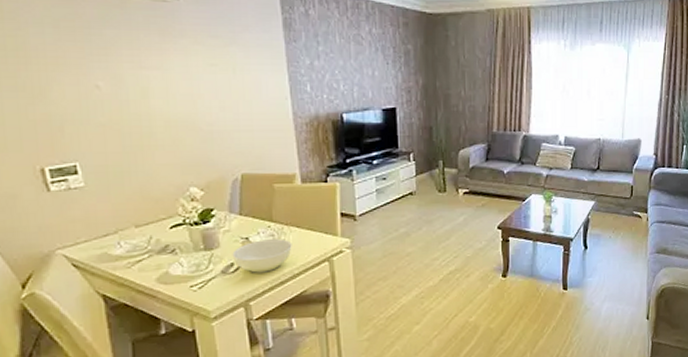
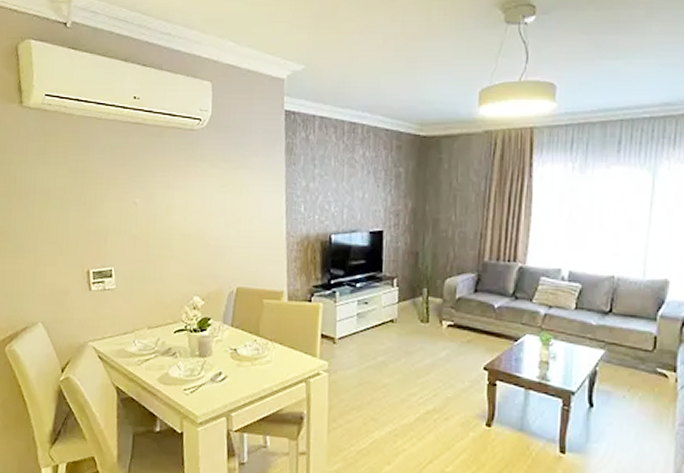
bowl: present [232,239,292,273] -> none [221,353,274,386]

